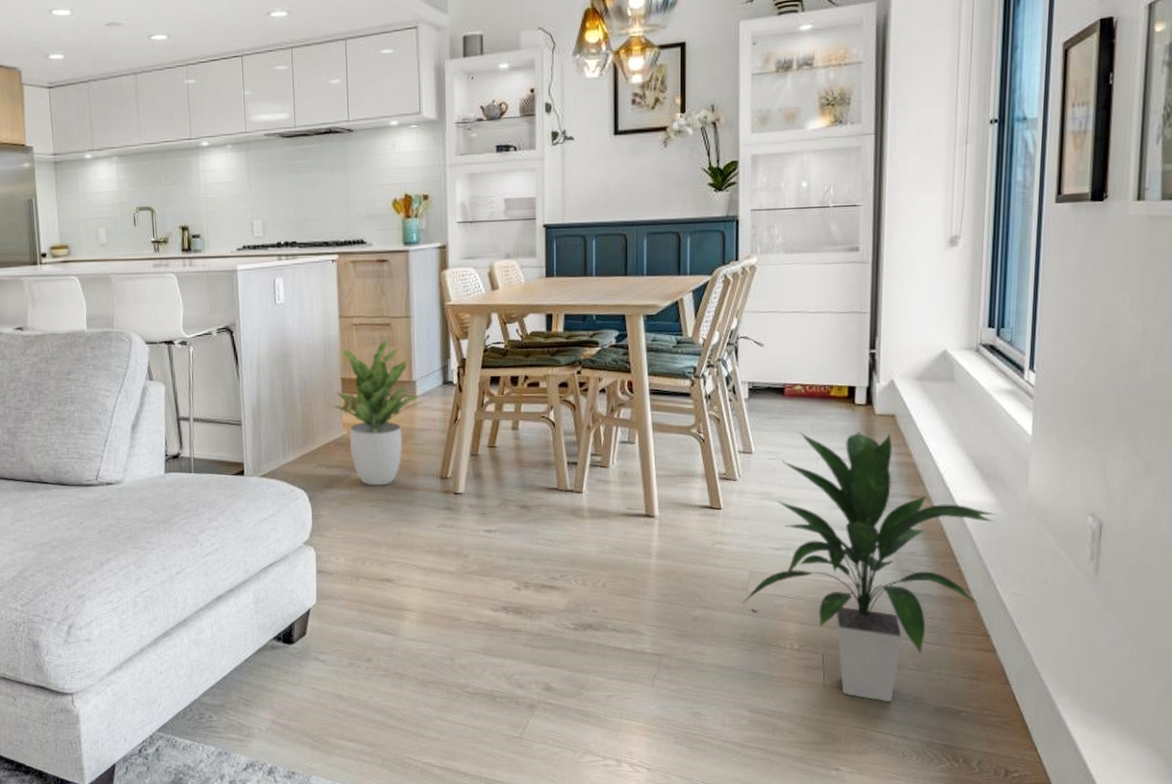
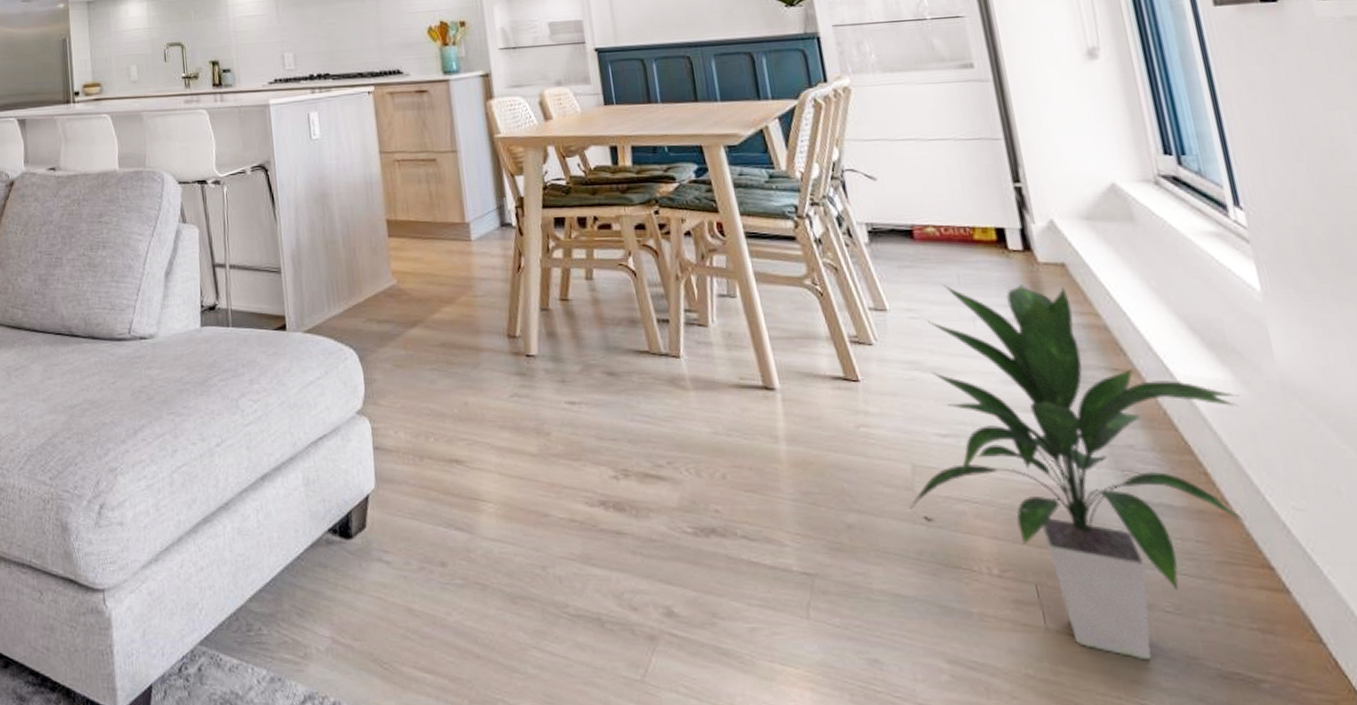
potted plant: present [328,338,424,486] -> none [374,175,481,345]

